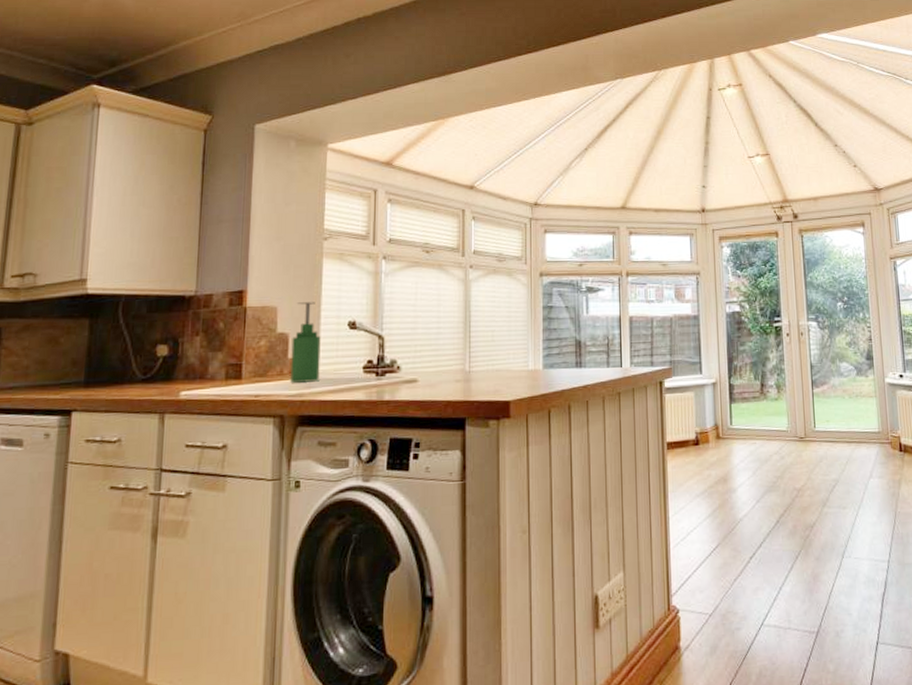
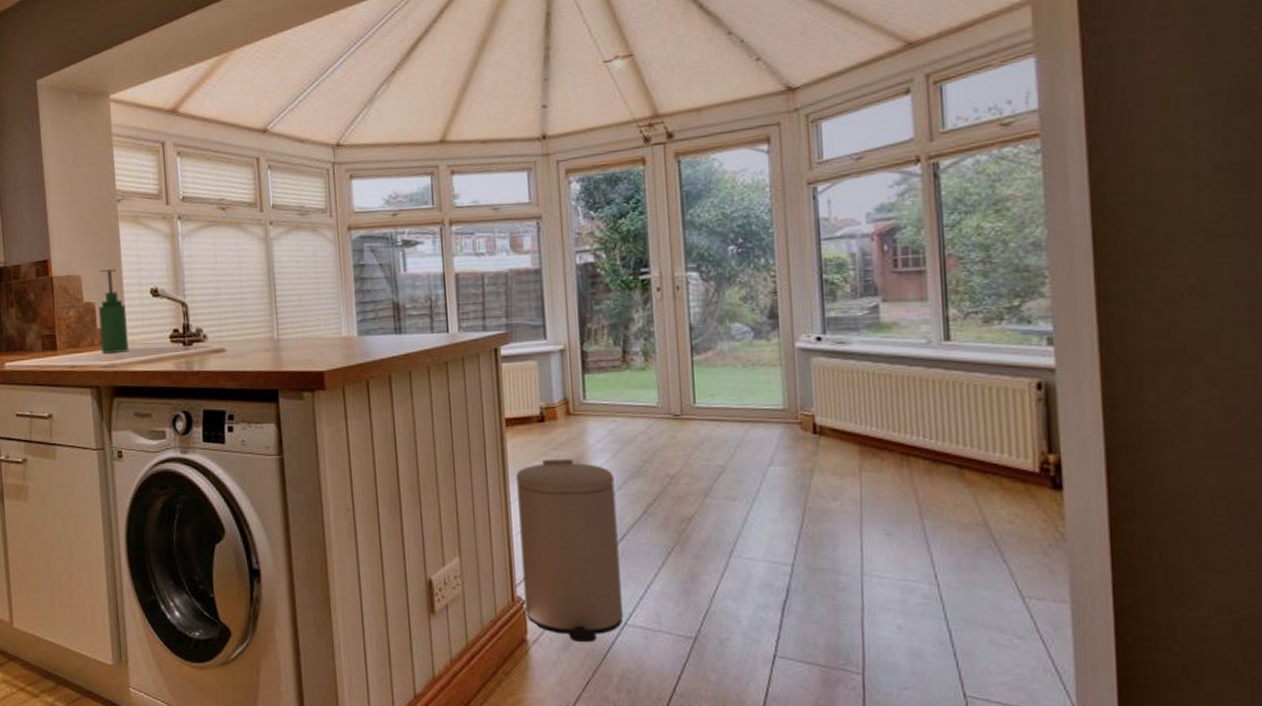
pedal bin: none [674,476,760,645] -> present [515,458,623,642]

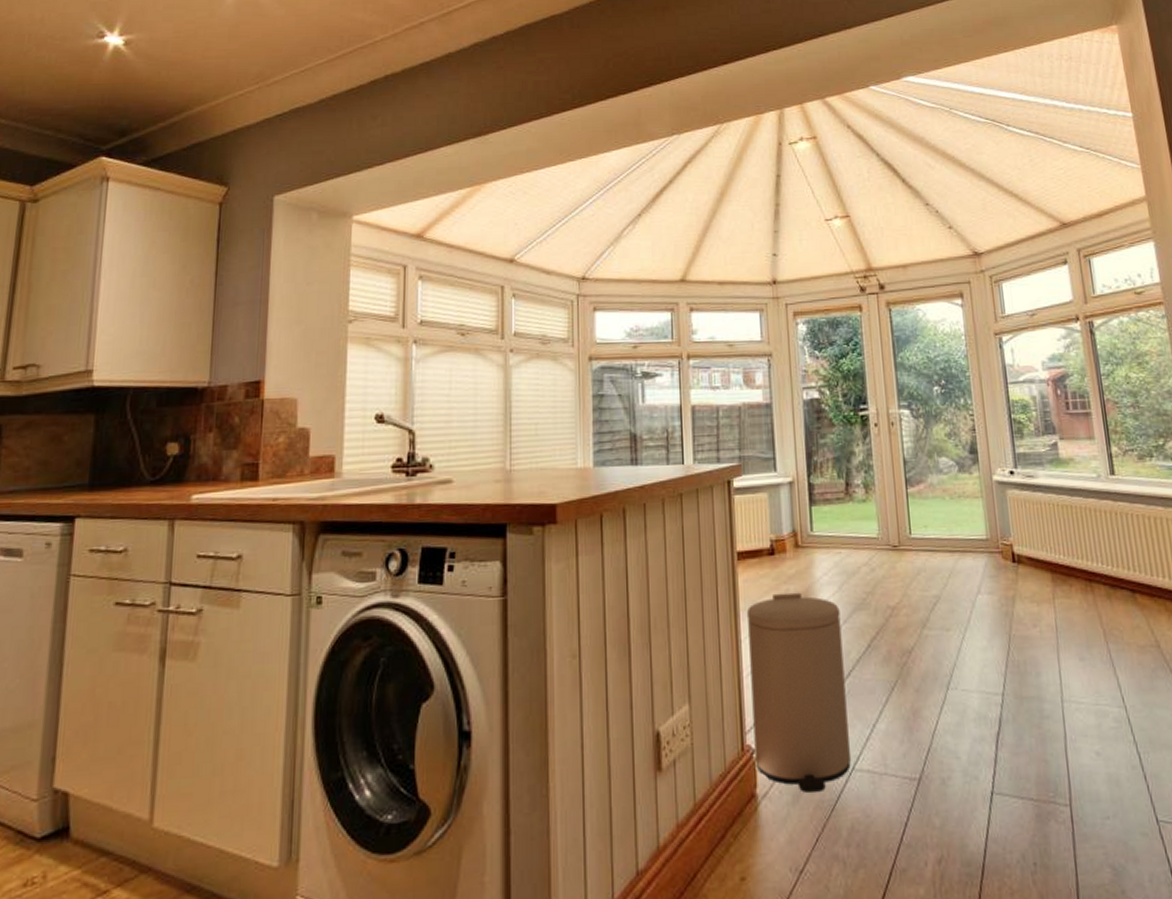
soap dispenser: present [98,269,129,354] -> none [311,393,345,485]

